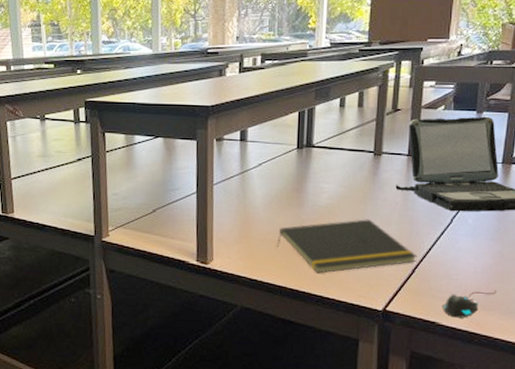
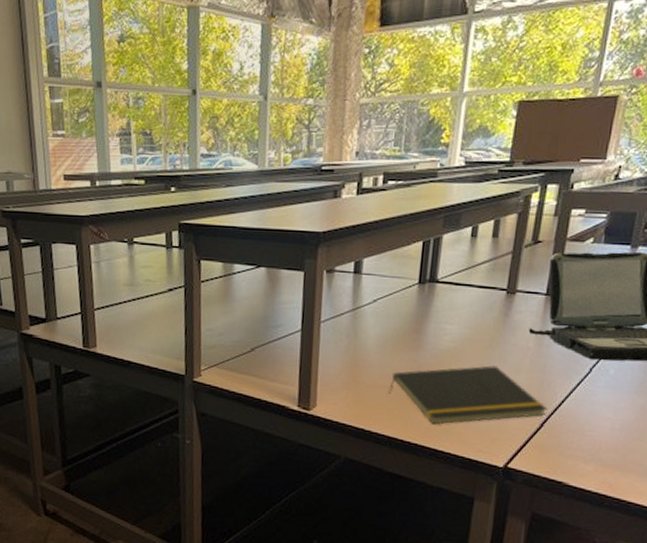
mouse: present [442,289,496,318] -> none [571,448,635,479]

